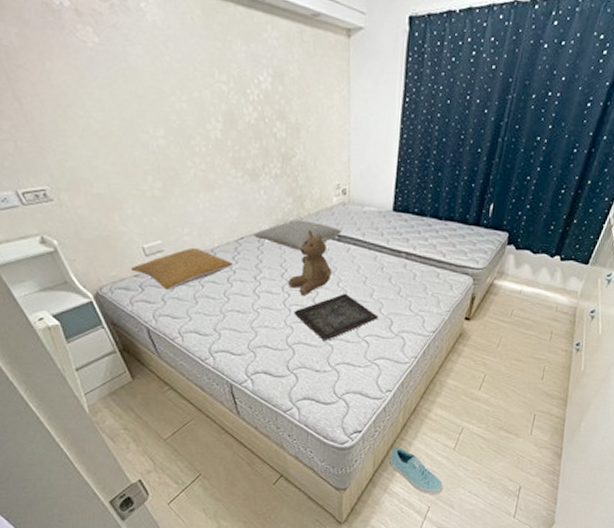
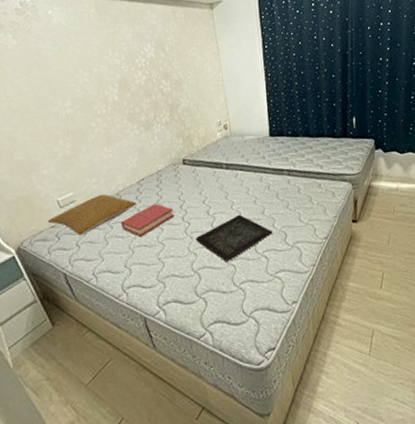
hardback book: none [213,268,274,301] -> present [121,204,175,237]
pillow: present [253,220,342,252] -> none [152,156,229,183]
teddy bear: present [287,230,332,296] -> none [186,163,225,223]
sneaker: present [390,447,444,495] -> none [308,359,368,409]

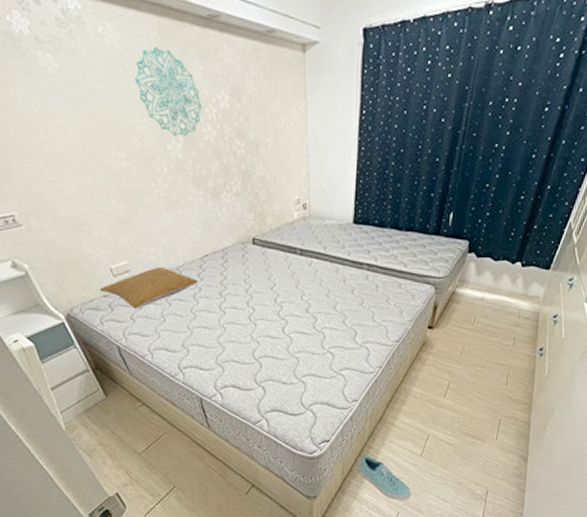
wall decoration: none [78,19,133,84] -> present [135,46,202,137]
hardback book: present [121,204,175,237] -> none [180,284,239,317]
tray: present [195,214,273,263] -> none [259,306,343,354]
sneaker: none [308,359,368,409] -> present [358,455,412,501]

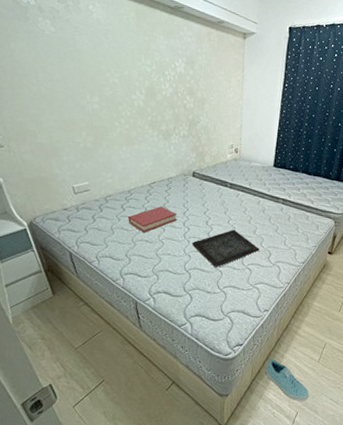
pillow: present [99,266,198,310] -> none [61,188,145,223]
wall decoration: present [135,46,202,137] -> none [113,23,163,90]
hardback book: none [180,284,239,317] -> present [128,206,177,232]
tray: none [259,306,343,354] -> present [191,229,260,268]

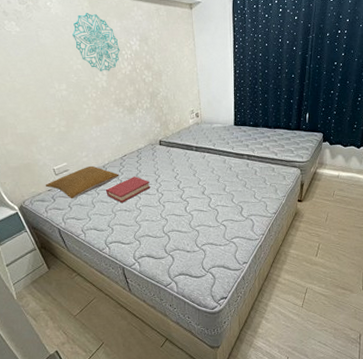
pillow: none [61,188,145,223] -> present [45,165,119,199]
wall decoration: none [113,23,163,90] -> present [73,12,120,71]
tray: present [191,229,260,268] -> none [167,189,231,228]
sneaker: present [265,358,310,402] -> none [252,308,298,347]

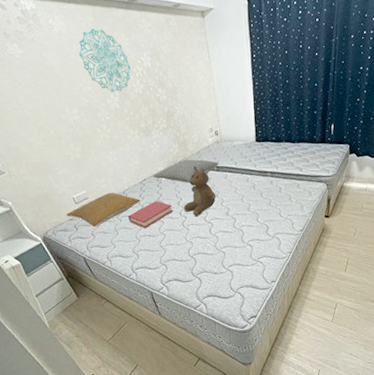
pillow: none [133,138,198,161] -> present [153,159,219,184]
teddy bear: none [161,145,194,194] -> present [183,166,216,217]

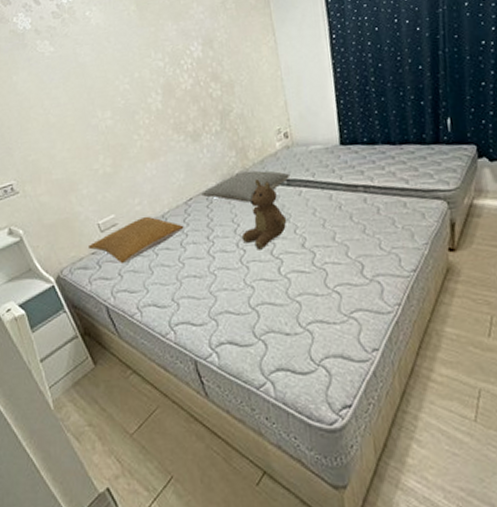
wall decoration: present [79,28,131,92] -> none [117,17,178,90]
hardback book: present [128,201,173,228] -> none [167,227,228,266]

